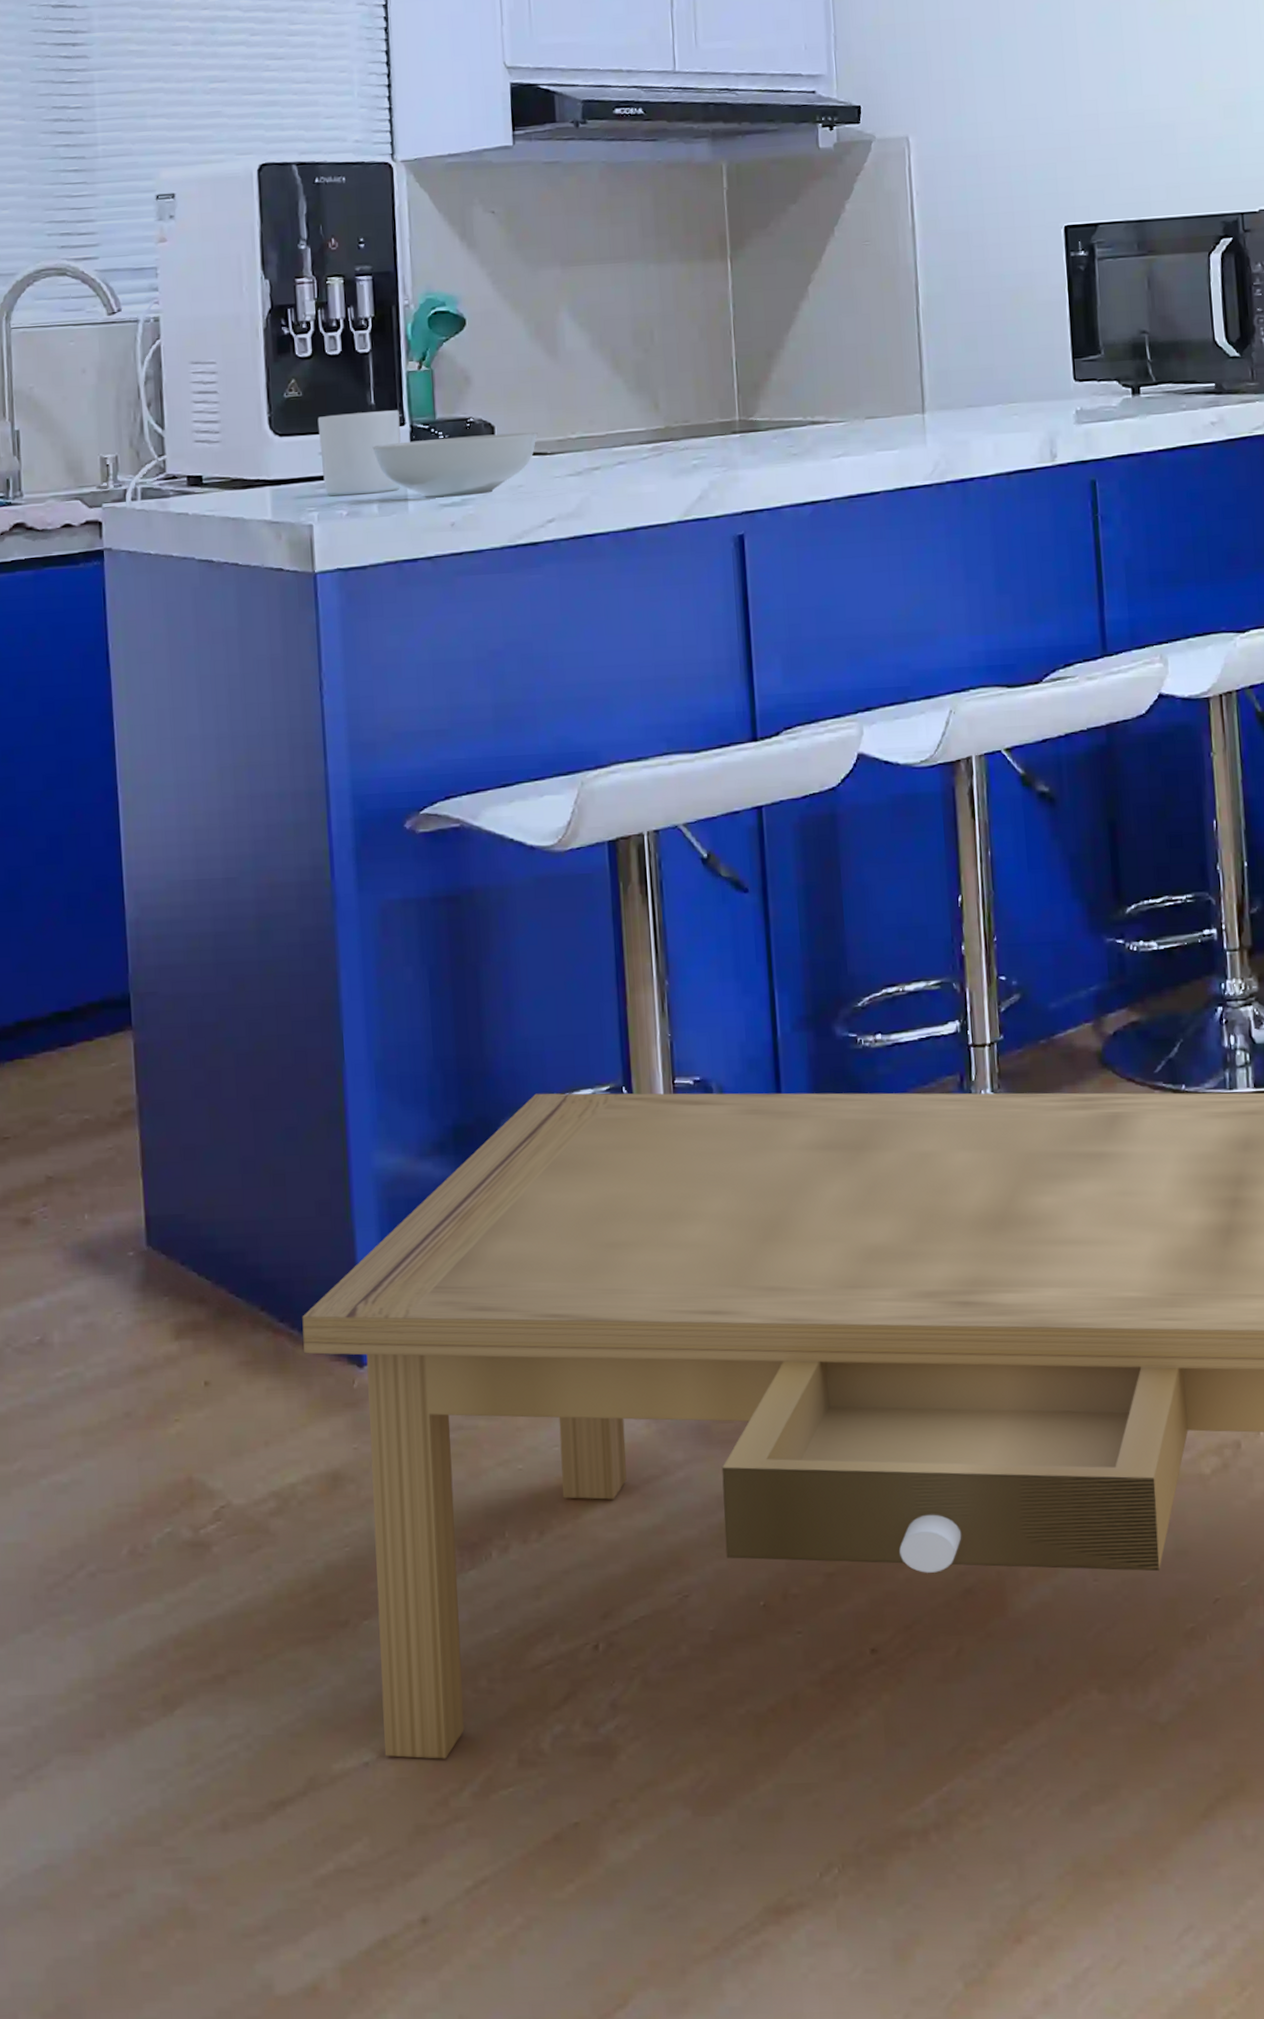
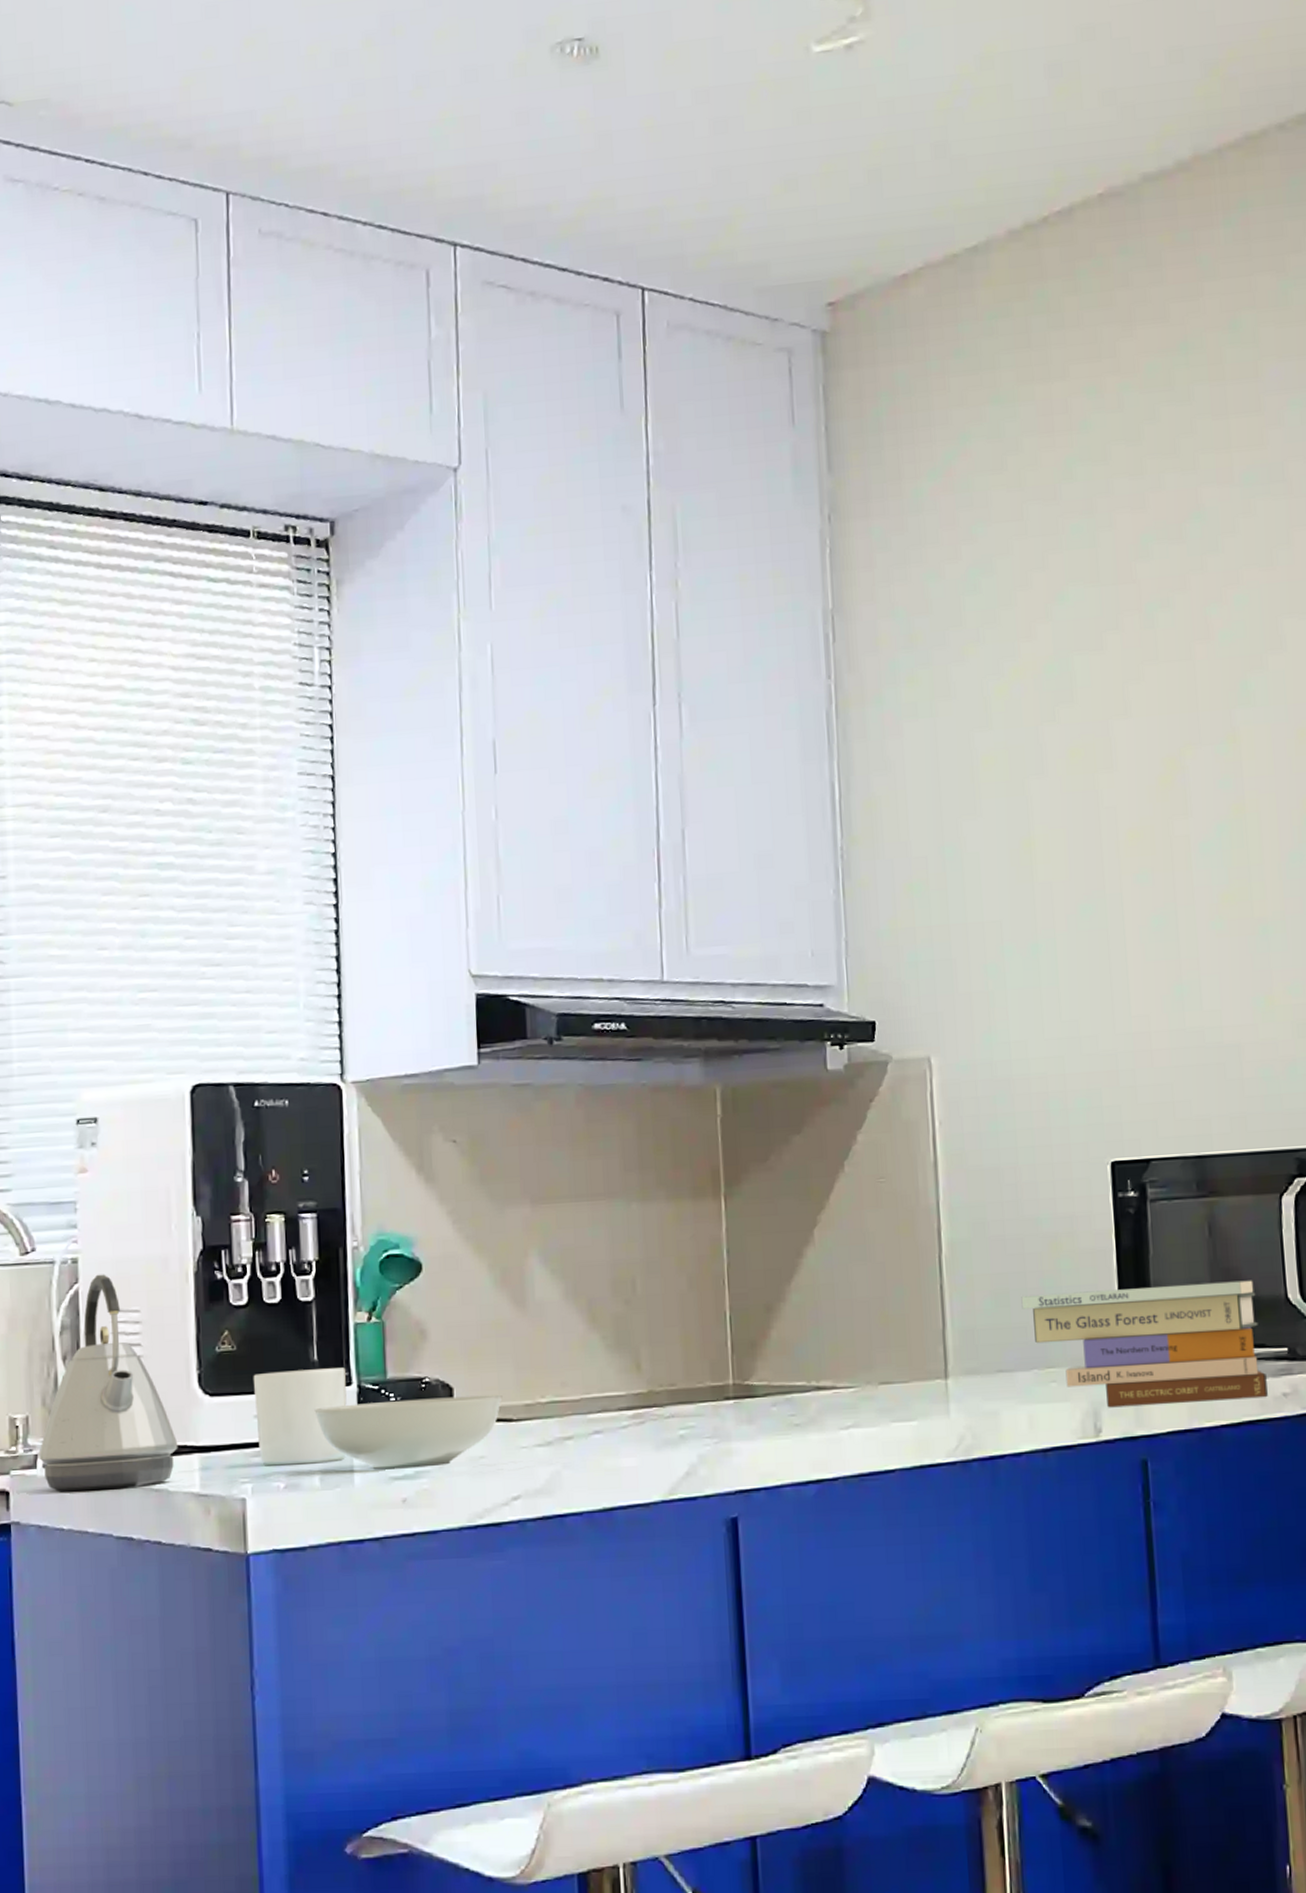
kettle: none [127,331,252,523] -> present [39,1274,178,1494]
books: none [987,326,1198,437] -> present [1021,1280,1268,1408]

